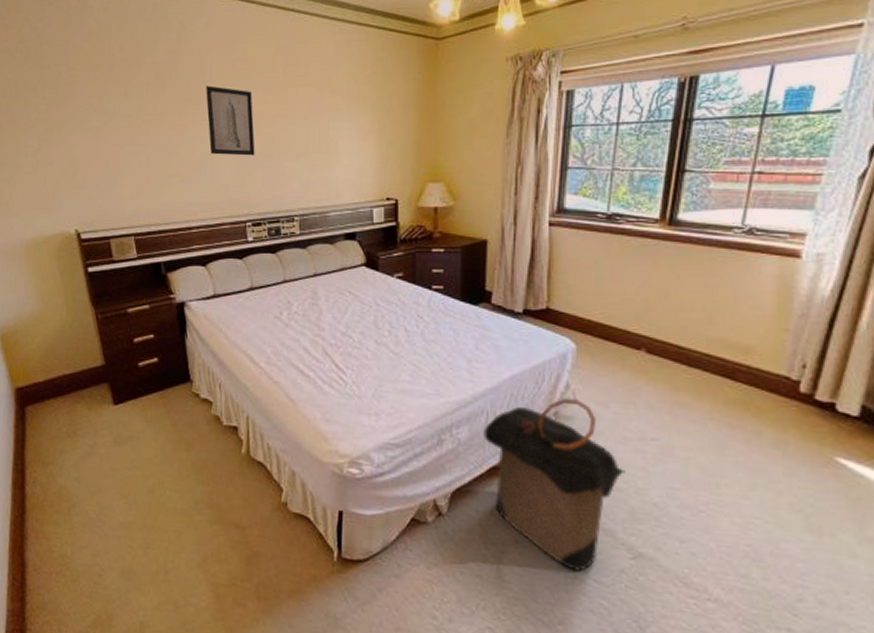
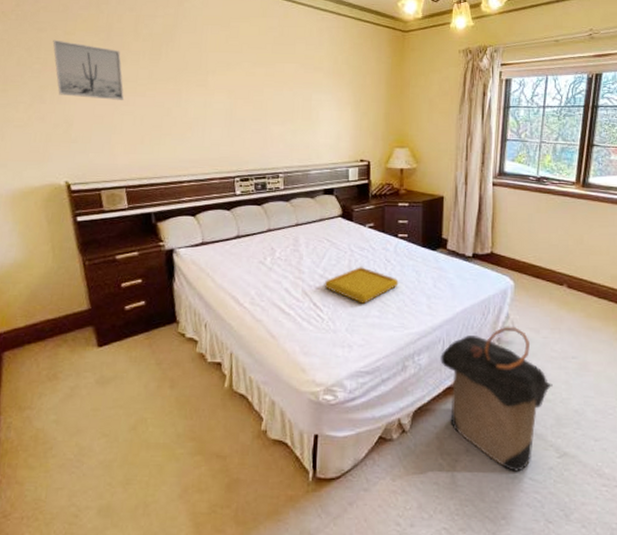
wall art: none [56,76,129,140] -> present [53,39,124,100]
wall art: present [206,86,255,156] -> none [200,57,245,120]
serving tray: none [346,324,433,366] -> present [324,267,399,304]

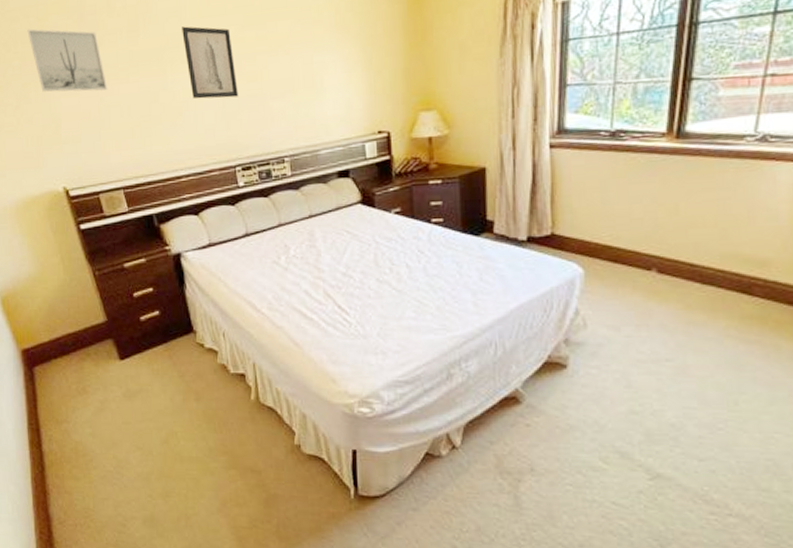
wall art: none [200,57,245,120] -> present [182,26,239,99]
serving tray: present [324,267,399,304] -> none [348,261,436,304]
laundry hamper: present [440,326,553,472] -> none [493,323,640,495]

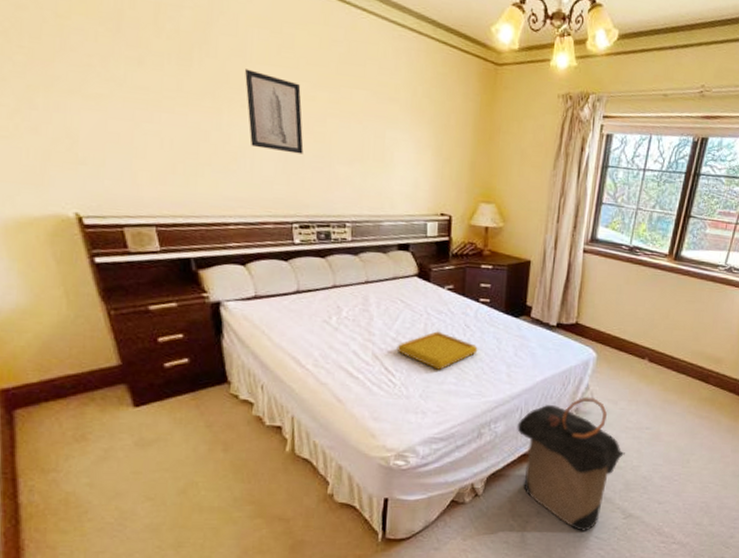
wall art: present [27,29,107,92] -> none [39,23,145,115]
serving tray: none [348,261,436,304] -> present [396,331,478,370]
laundry hamper: none [493,323,640,495] -> present [517,396,625,531]

